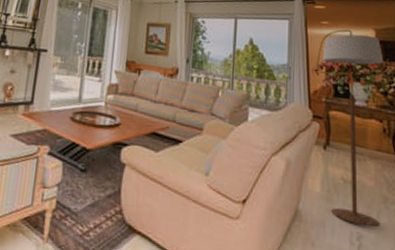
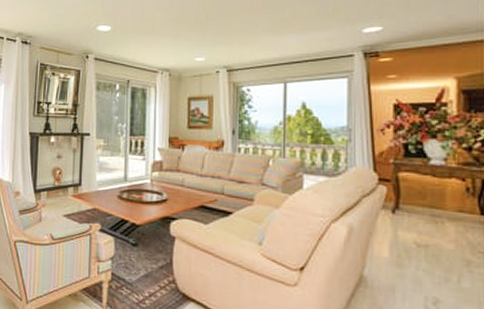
floor lamp: present [316,29,384,228] -> none [381,81,468,292]

